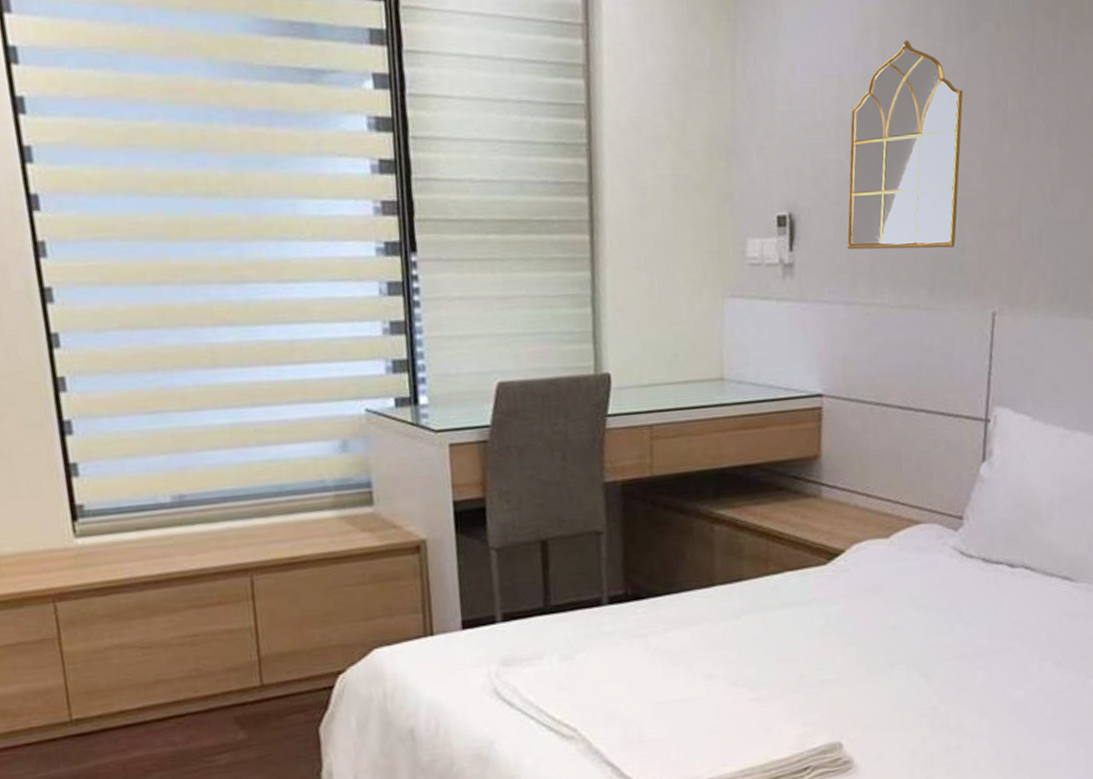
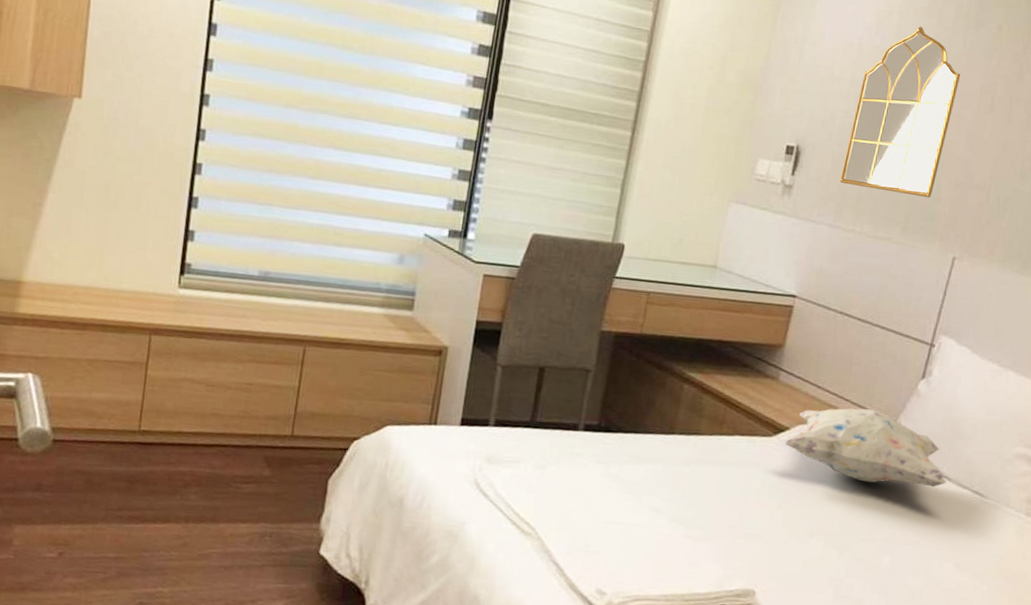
decorative pillow: none [843,508,1031,594] -> present [785,408,947,488]

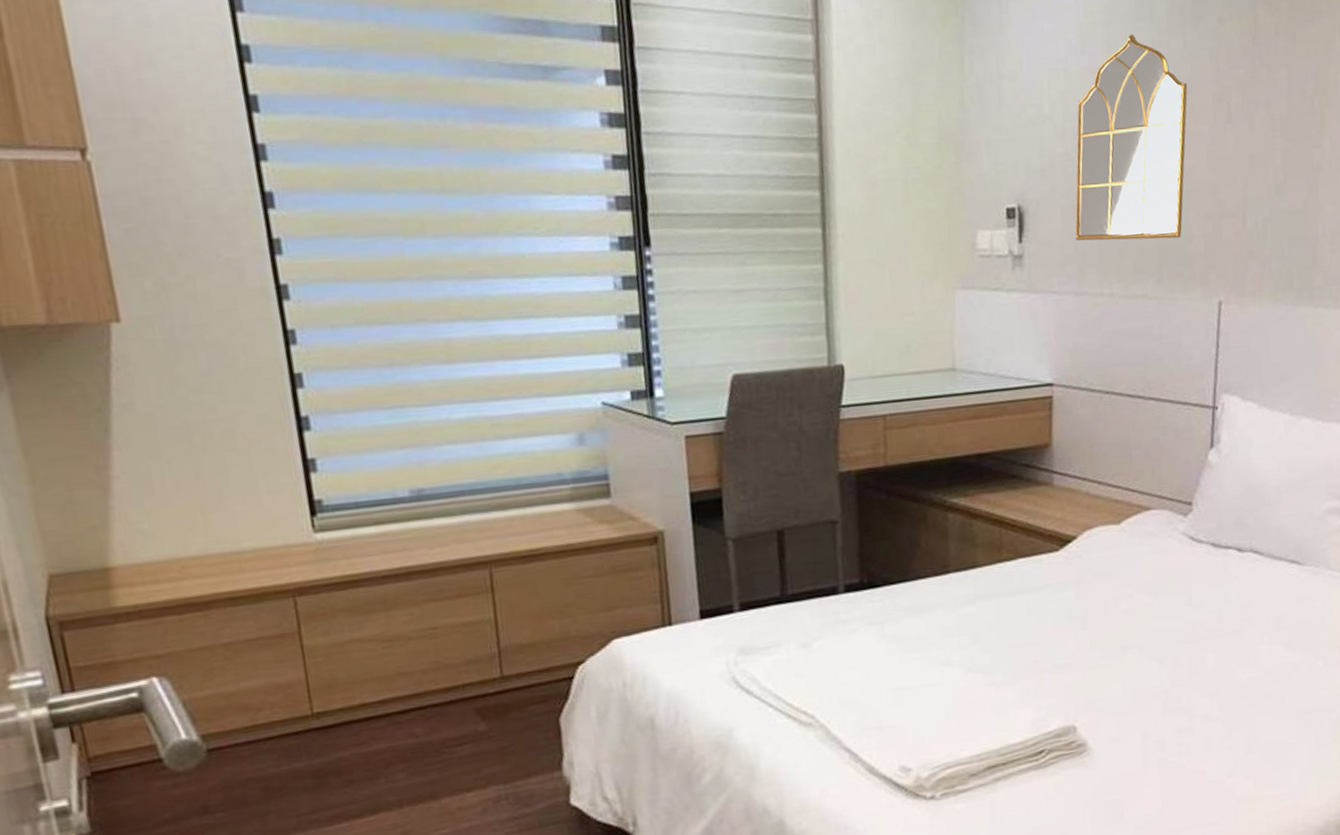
decorative pillow: present [785,408,947,488] -> none [1075,494,1259,578]

